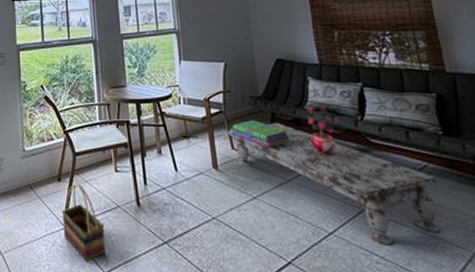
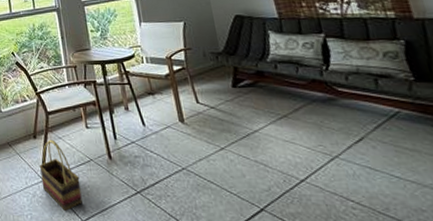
coffee table: present [227,123,441,246] -> none [191,77,420,191]
stack of books: present [231,120,290,149] -> none [195,75,255,102]
potted plant: present [306,105,339,156] -> none [269,57,304,106]

